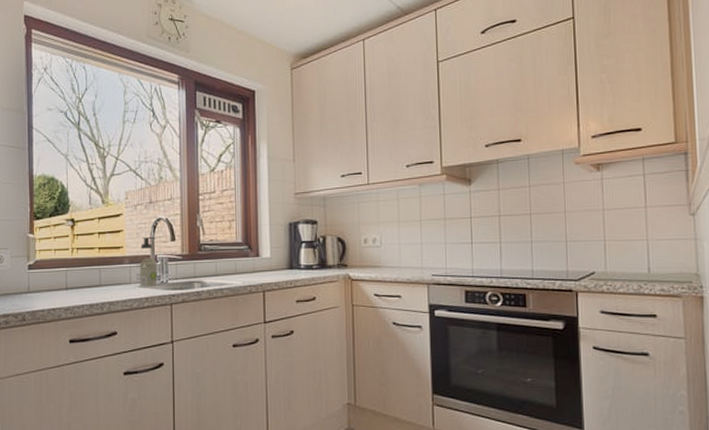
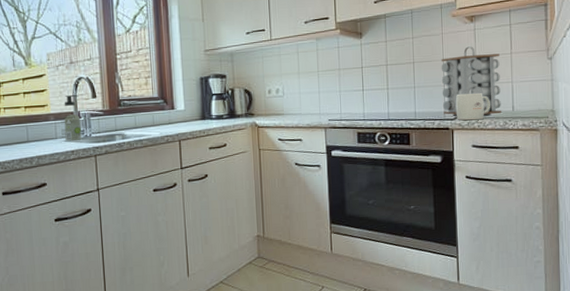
spice rack: none [562,196,636,278] -> present [441,45,502,116]
mug: none [580,250,622,282] -> present [455,92,490,121]

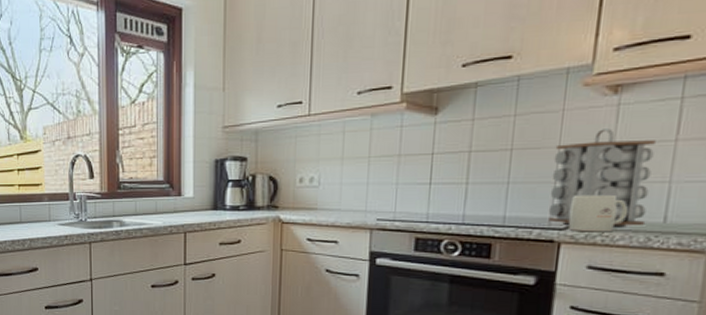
soap dispenser: present [60,95,82,142] -> none [55,174,77,225]

